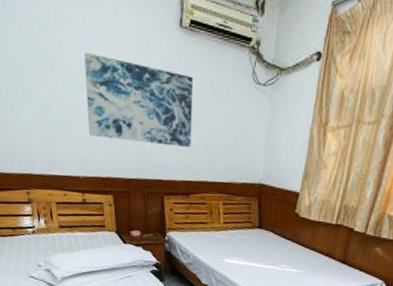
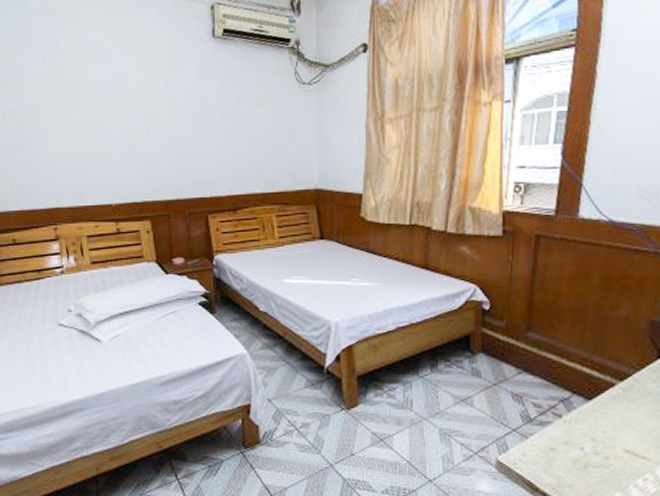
wall art: present [84,52,194,148] -> none [113,74,234,160]

